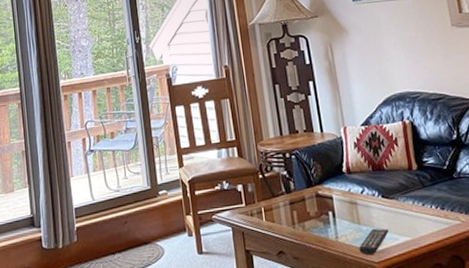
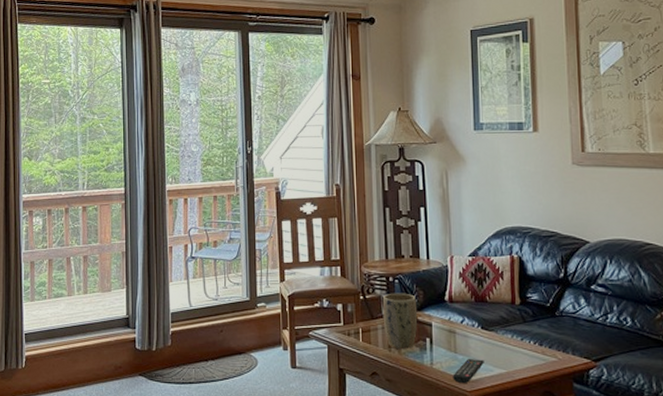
plant pot: none [281,168,319,225] -> present [382,293,418,349]

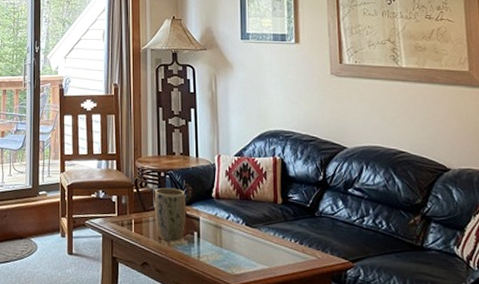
remote control: present [453,358,484,384] -> none [218,253,248,278]

